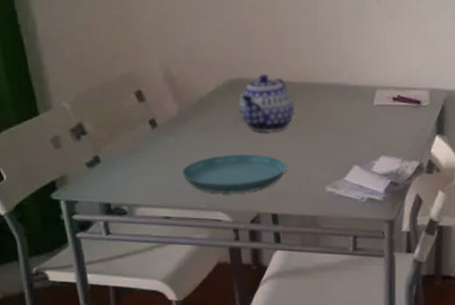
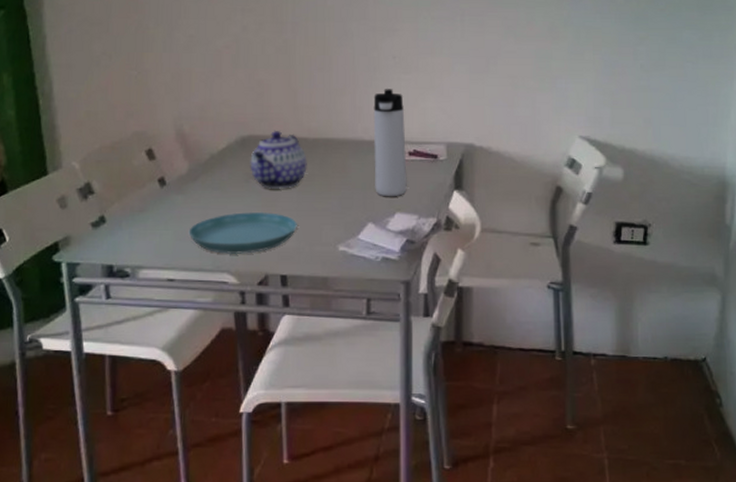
thermos bottle: none [358,34,391,141] -> present [373,89,407,197]

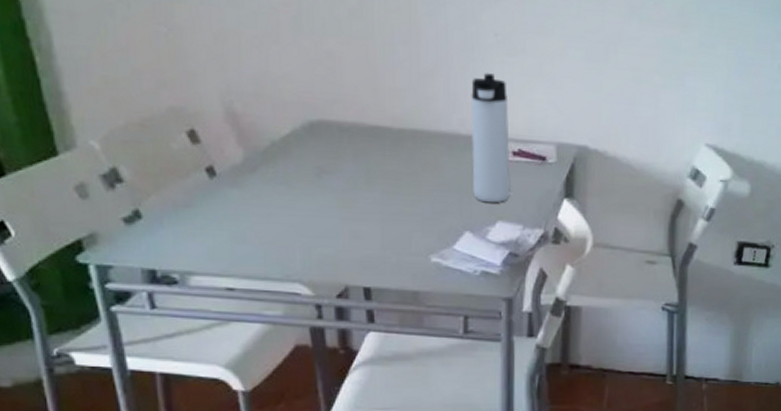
saucer: present [188,211,297,255] -> none [249,213,382,263]
teapot: present [250,130,307,189] -> none [321,115,392,188]

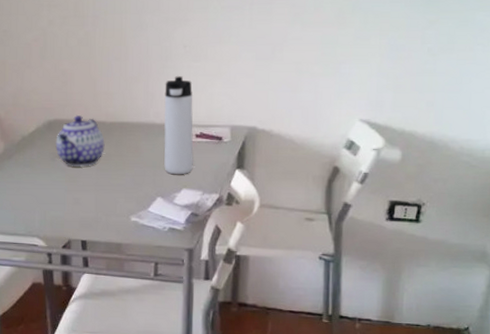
teapot: none [321,115,392,188] -> present [55,114,105,167]

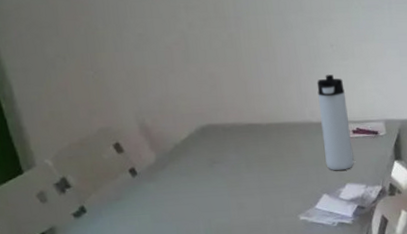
teapot: present [55,114,105,167] -> none [211,118,264,171]

